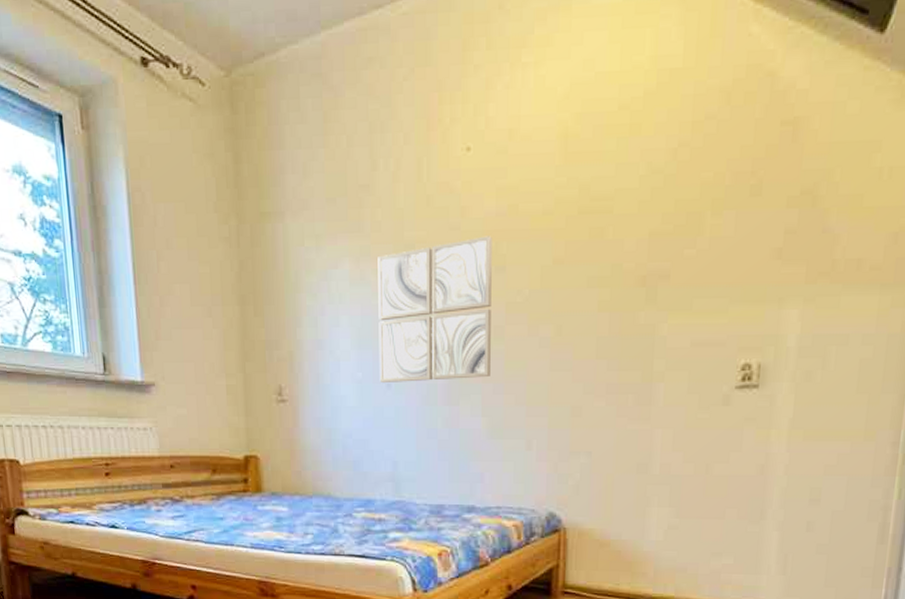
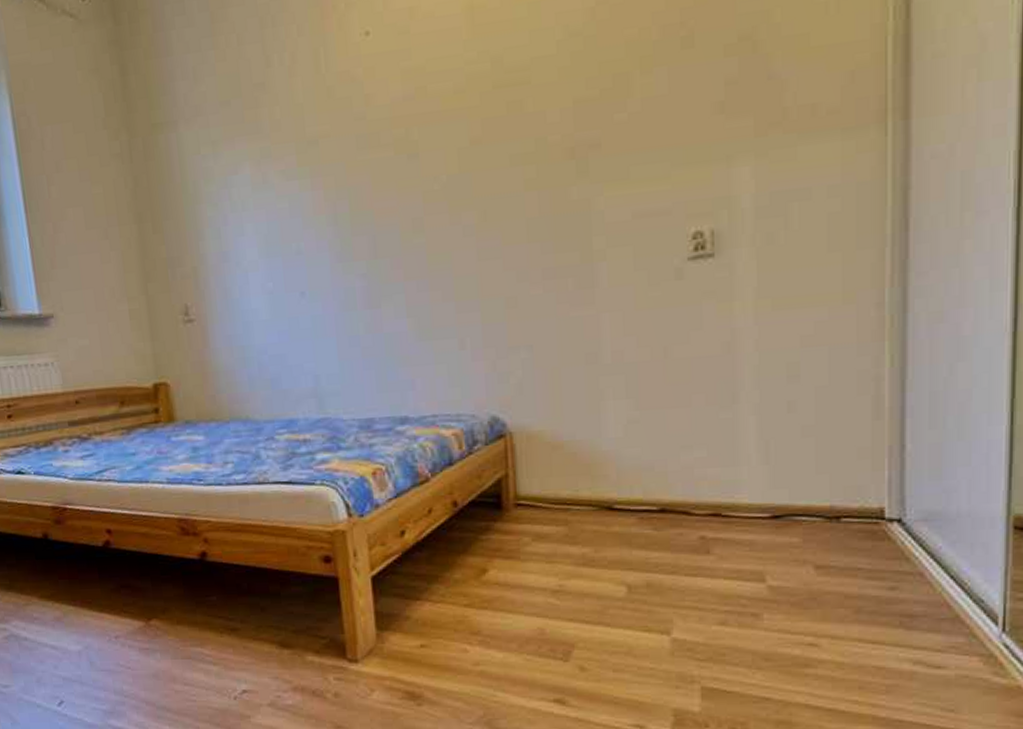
wall art: present [378,236,492,382] -> none [279,122,412,291]

